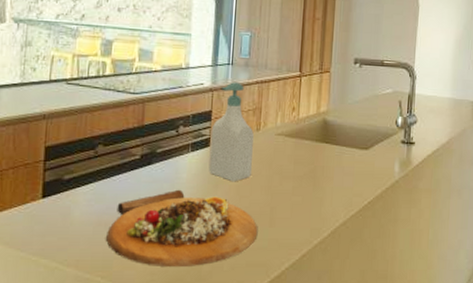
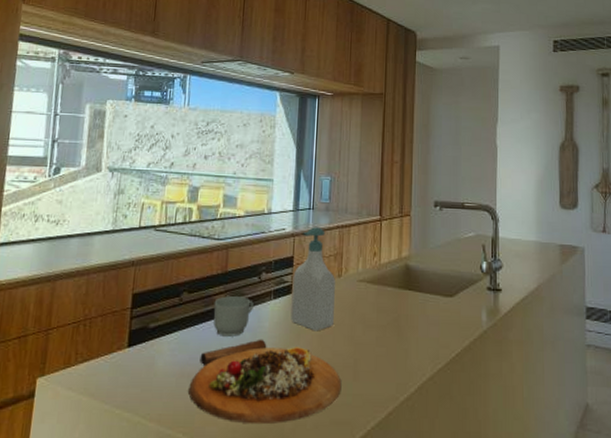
mug: none [130,149,172,187] -> present [213,296,255,337]

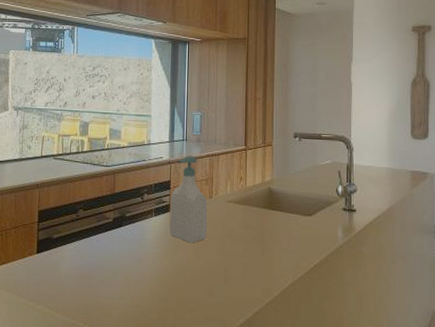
cutting board: present [187,339,342,423] -> none [86,249,215,318]
mug: present [213,296,255,337] -> none [105,213,139,247]

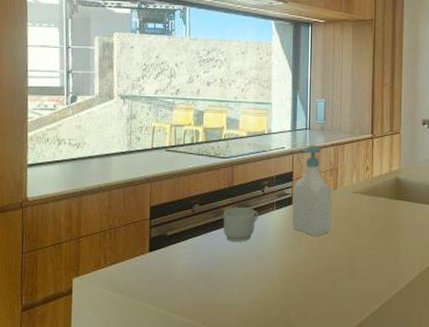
mug: none [105,213,139,247] -> present [223,207,259,242]

